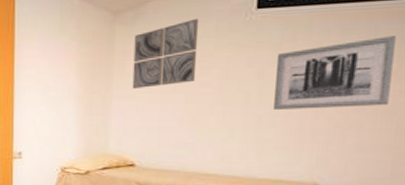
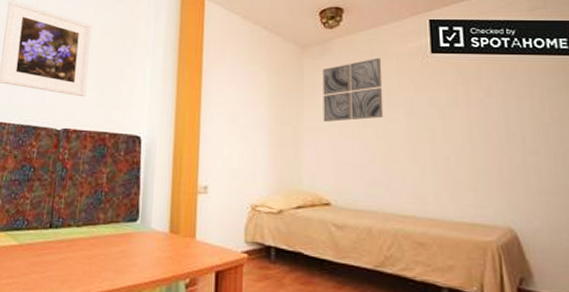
wall art: present [274,36,396,109] -> none [454,86,558,151]

